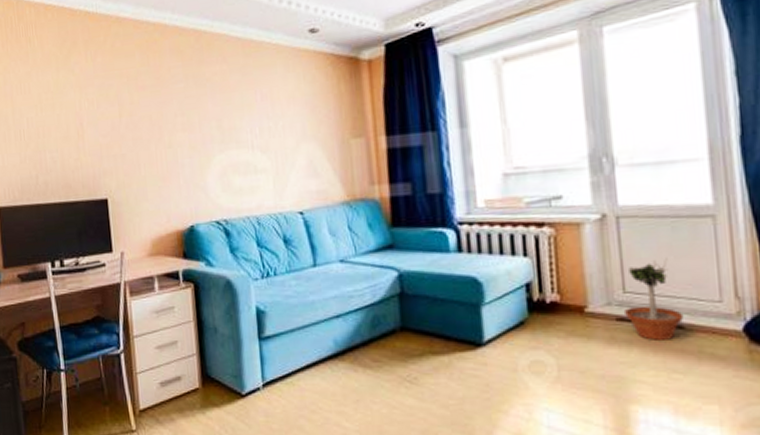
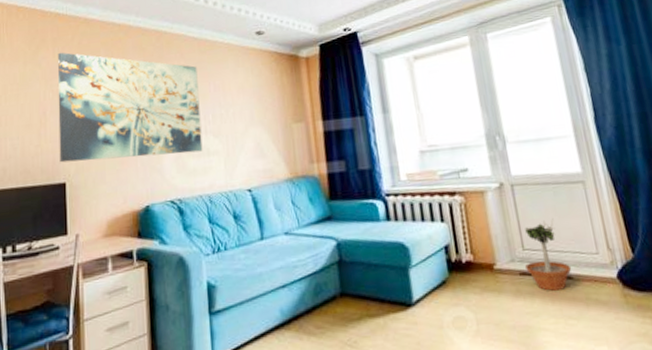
wall art: none [91,56,250,178] -> present [58,52,203,163]

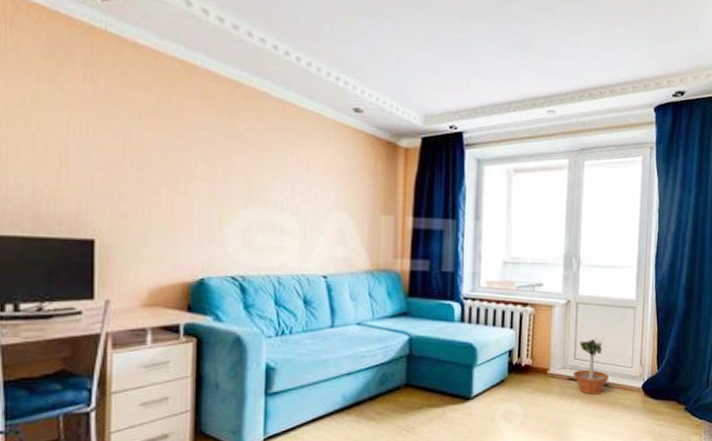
wall art: present [58,52,203,163] -> none [87,78,278,229]

